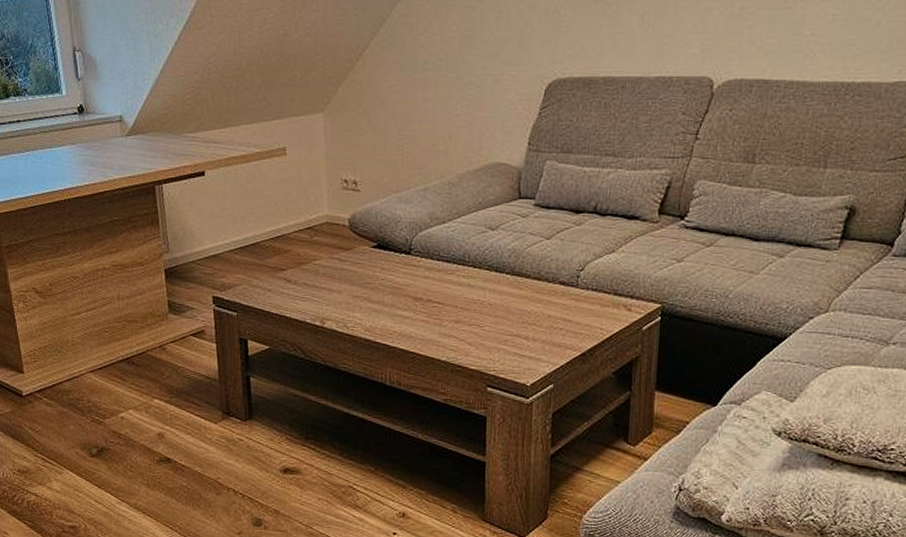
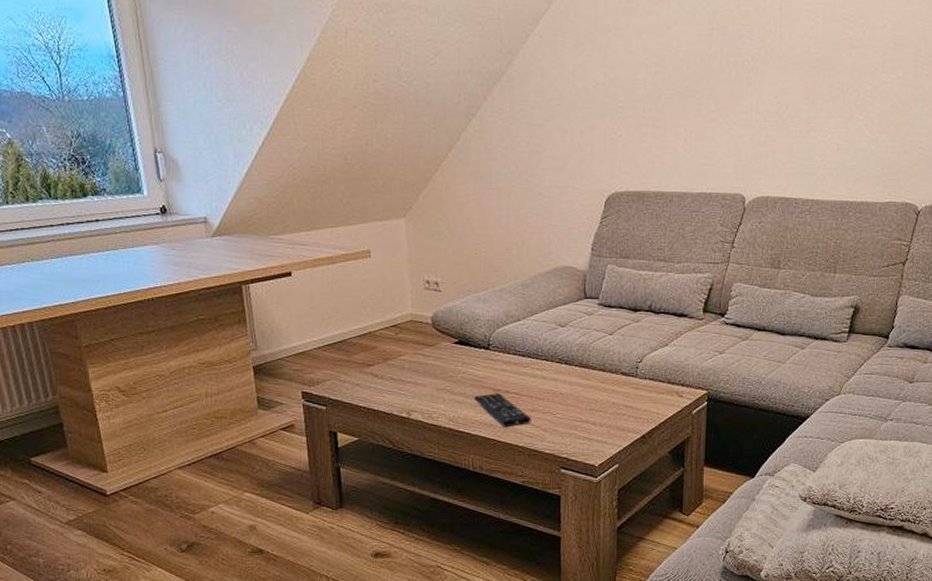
remote control: none [394,302,456,340] -> present [475,393,531,428]

